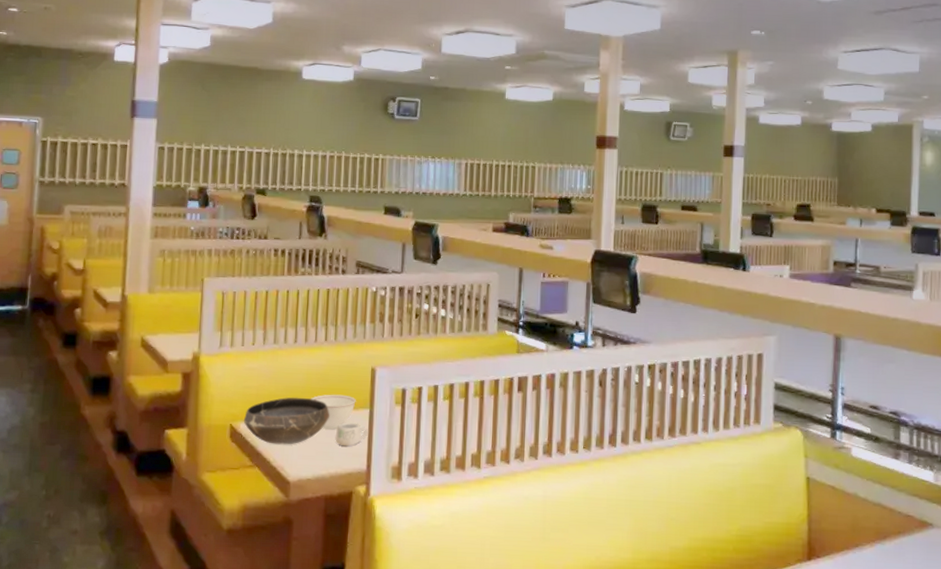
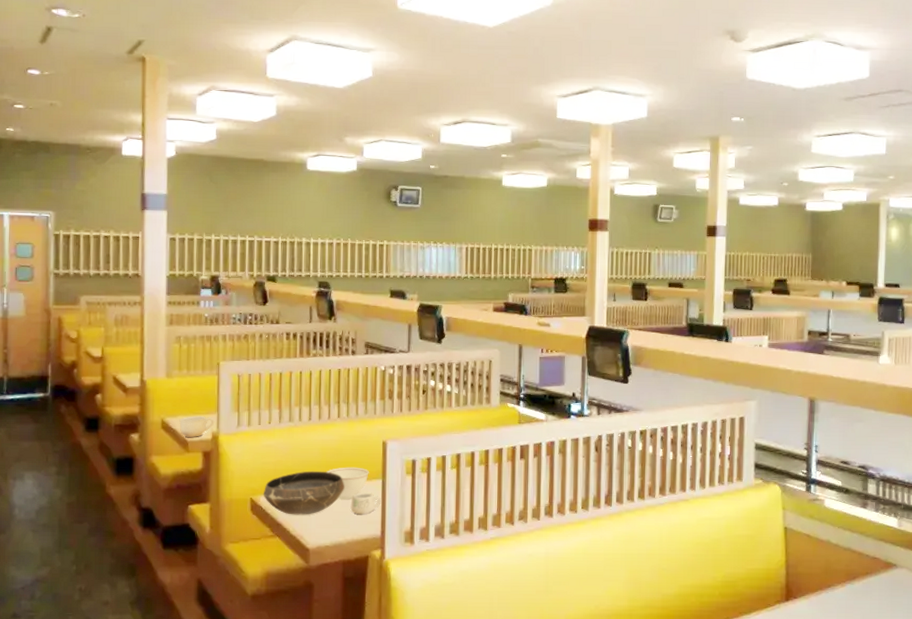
teacup: none [159,334,196,357] -> present [179,416,215,437]

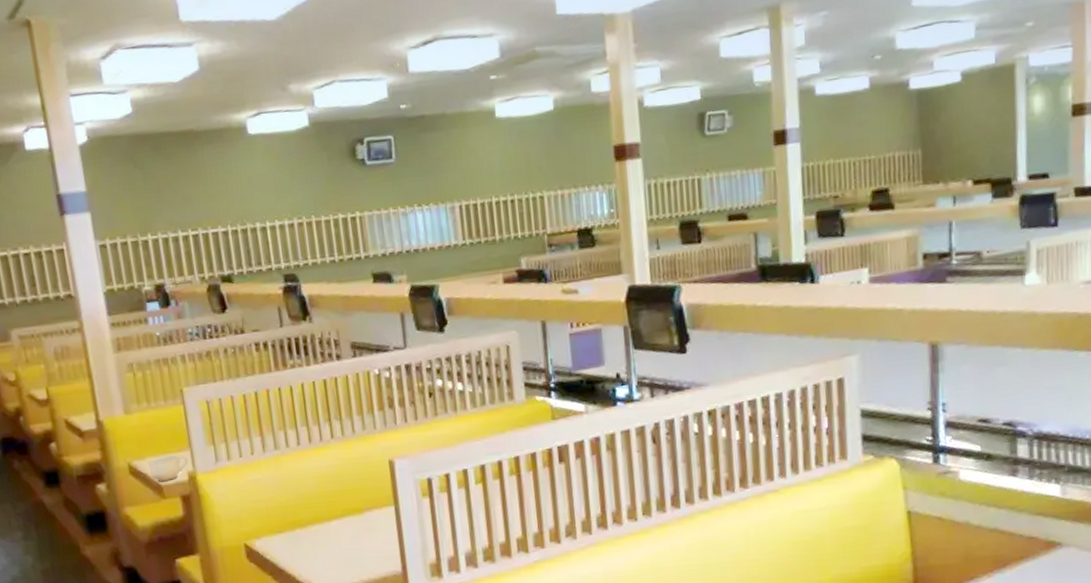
bowl: present [263,471,344,515] -> none [257,503,351,559]
bowl: present [326,467,369,500] -> none [327,494,378,535]
teacup: present [350,492,381,515] -> none [361,523,397,550]

